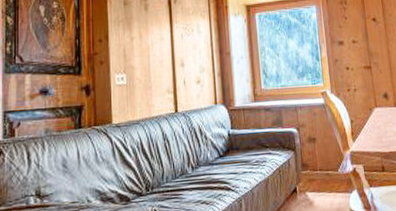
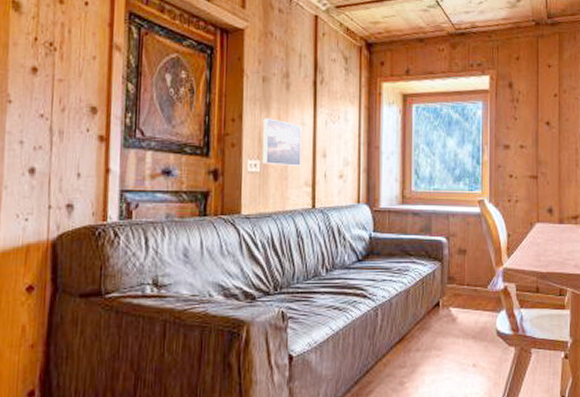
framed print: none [126,36,162,78] -> present [261,118,302,167]

